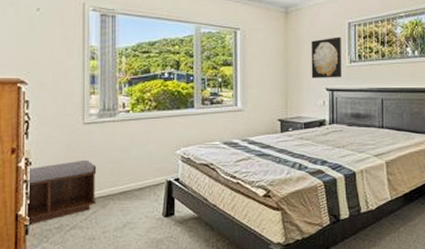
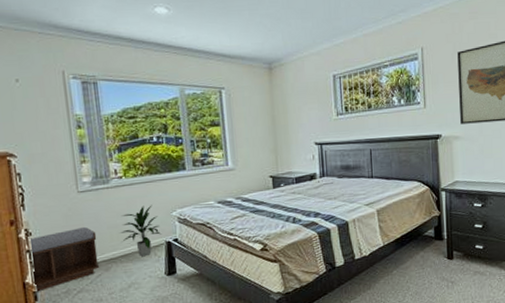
indoor plant: none [121,141,164,195] -> present [120,205,162,257]
wall art: present [311,36,342,79] -> none [297,90,329,134]

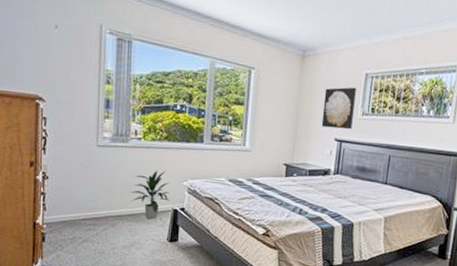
bench: present [29,226,100,293] -> none [43,179,109,234]
wall art: none [297,90,329,134] -> present [321,87,356,130]

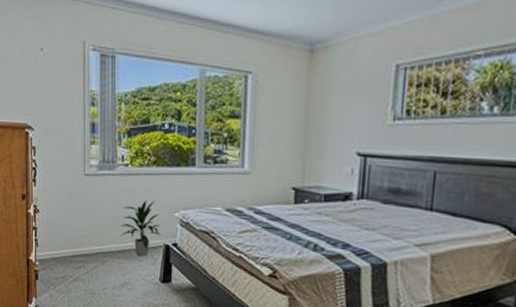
wall art: present [321,87,356,130] -> none [338,84,384,140]

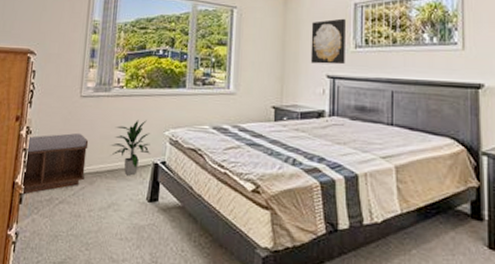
bench: none [36,212,97,271] -> present [21,132,89,195]
wall art: none [338,84,384,140] -> present [310,18,346,65]

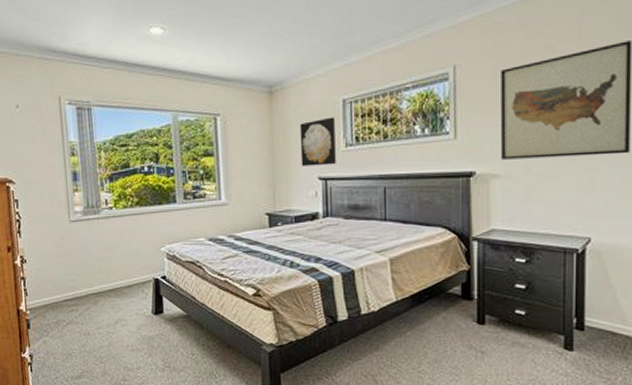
bench: present [21,132,89,195] -> none [24,257,89,320]
indoor plant: present [111,119,151,176] -> none [108,238,150,293]

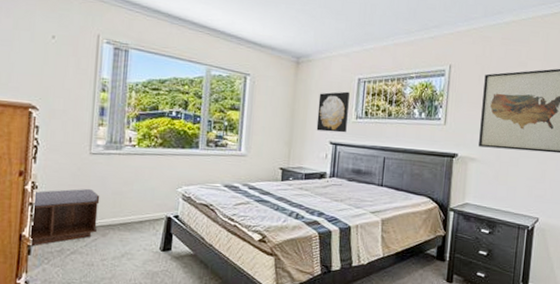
bench: none [24,257,89,320] -> present [29,188,100,246]

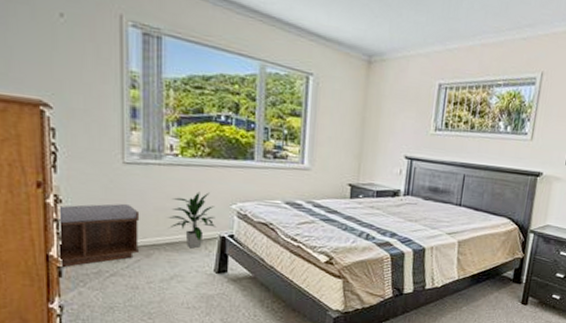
indoor plant: none [123,177,164,228] -> present [168,191,217,249]
wall art: present [316,91,350,133] -> none [390,98,429,147]

